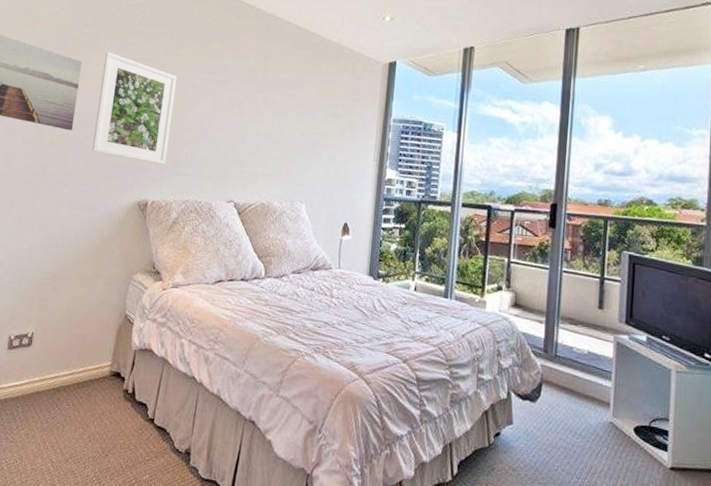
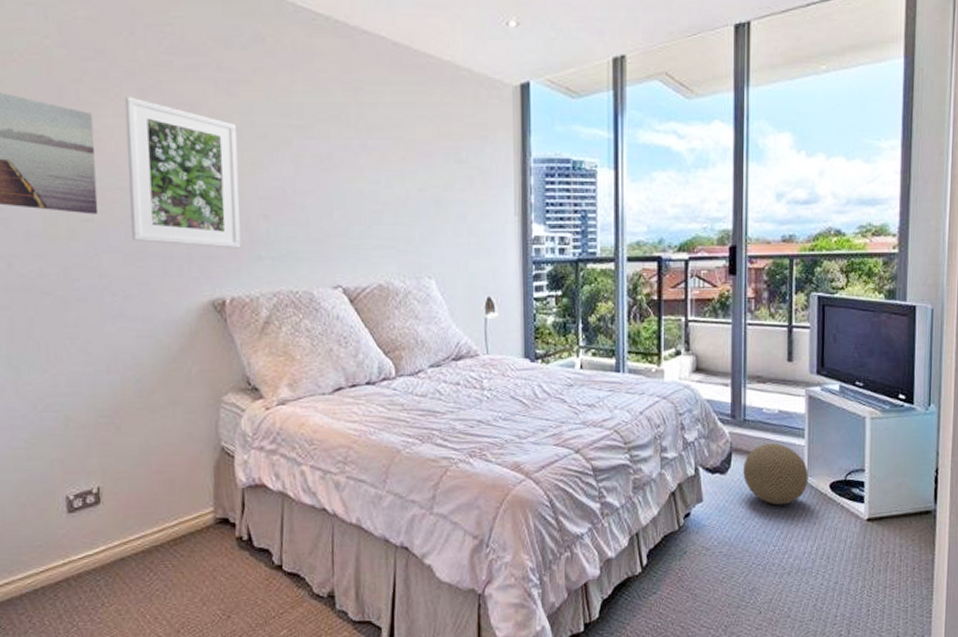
decorative ball: none [551,380,614,440] -> present [743,443,809,505]

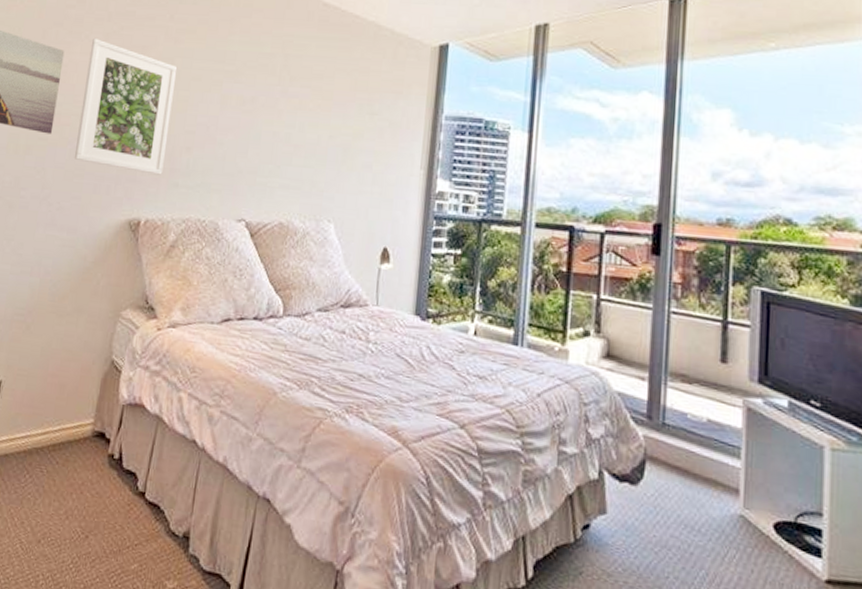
decorative ball: present [743,443,809,505] -> none [659,457,745,539]

